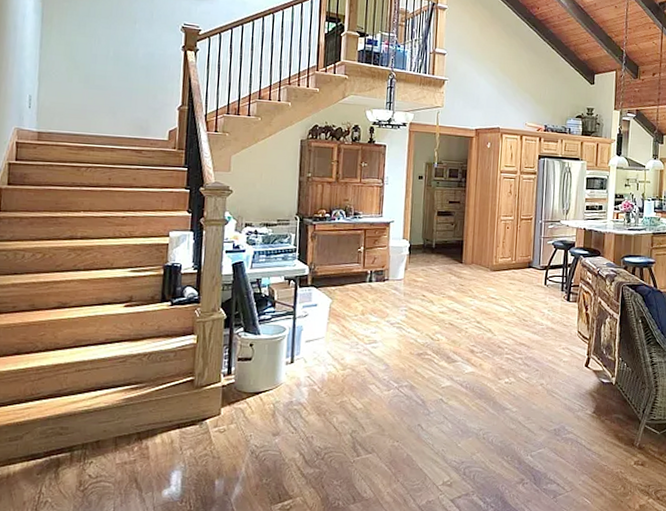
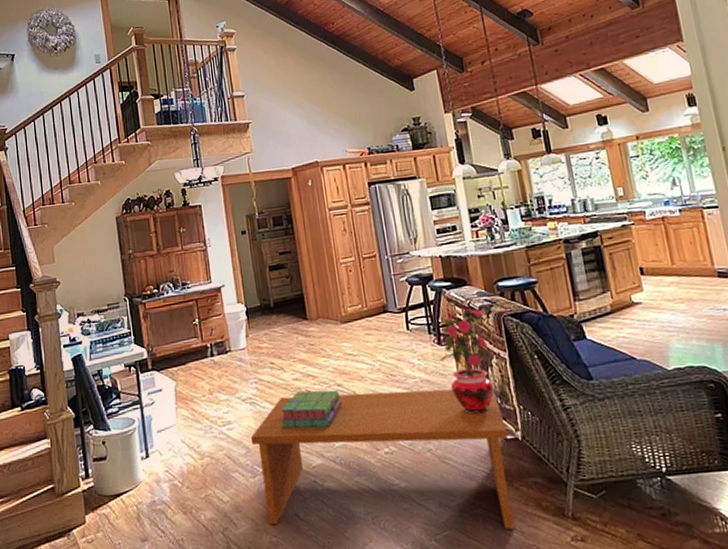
coffee table: none [391,326,606,452] -> present [250,389,514,529]
stack of books: none [422,323,478,357] -> present [281,390,342,429]
potted flower: none [565,273,609,360] -> present [439,306,495,414]

